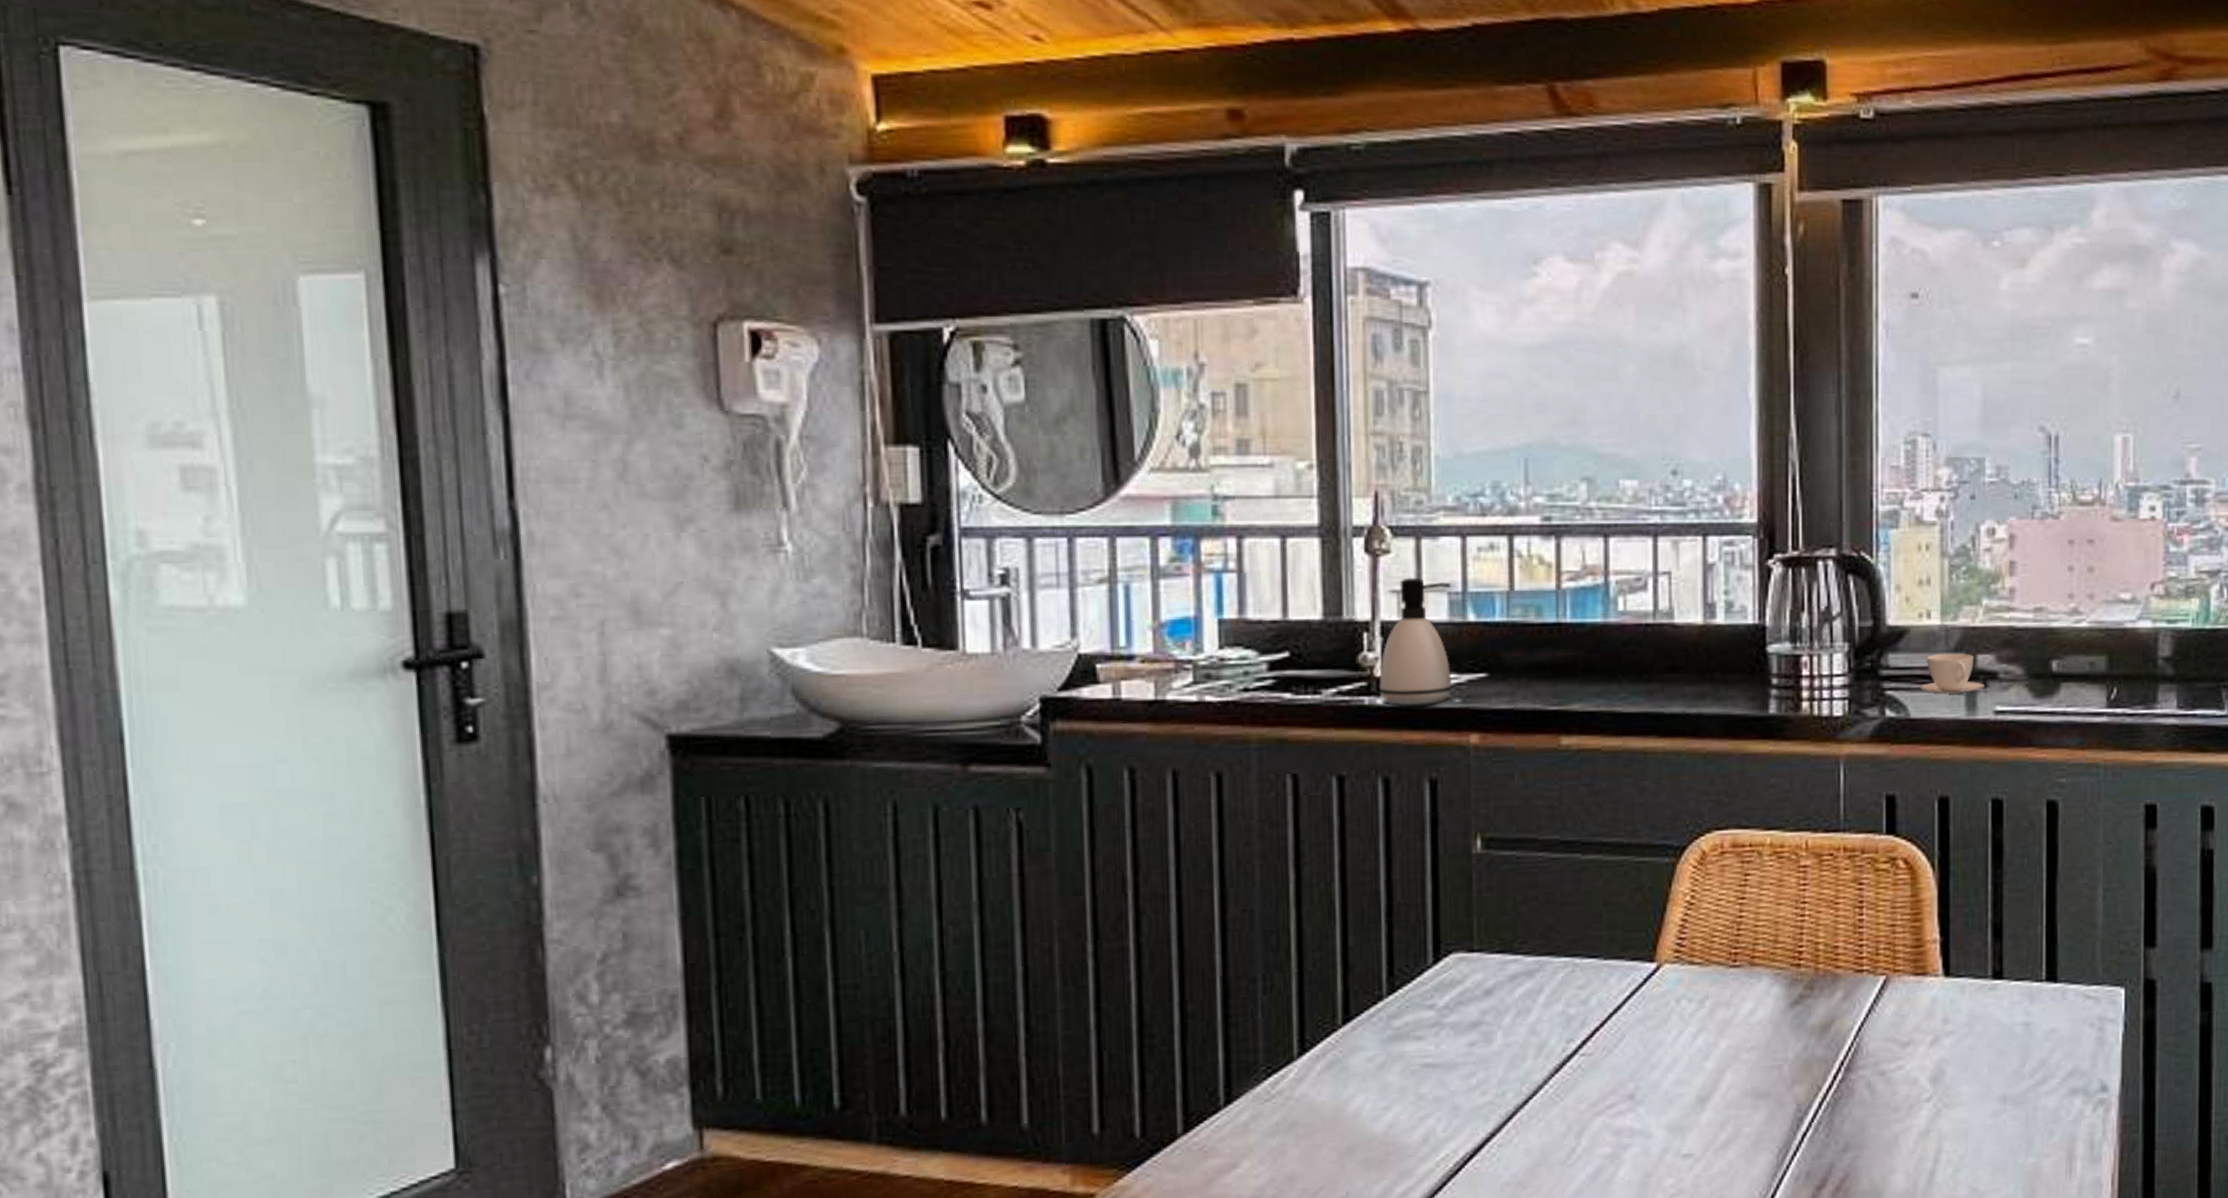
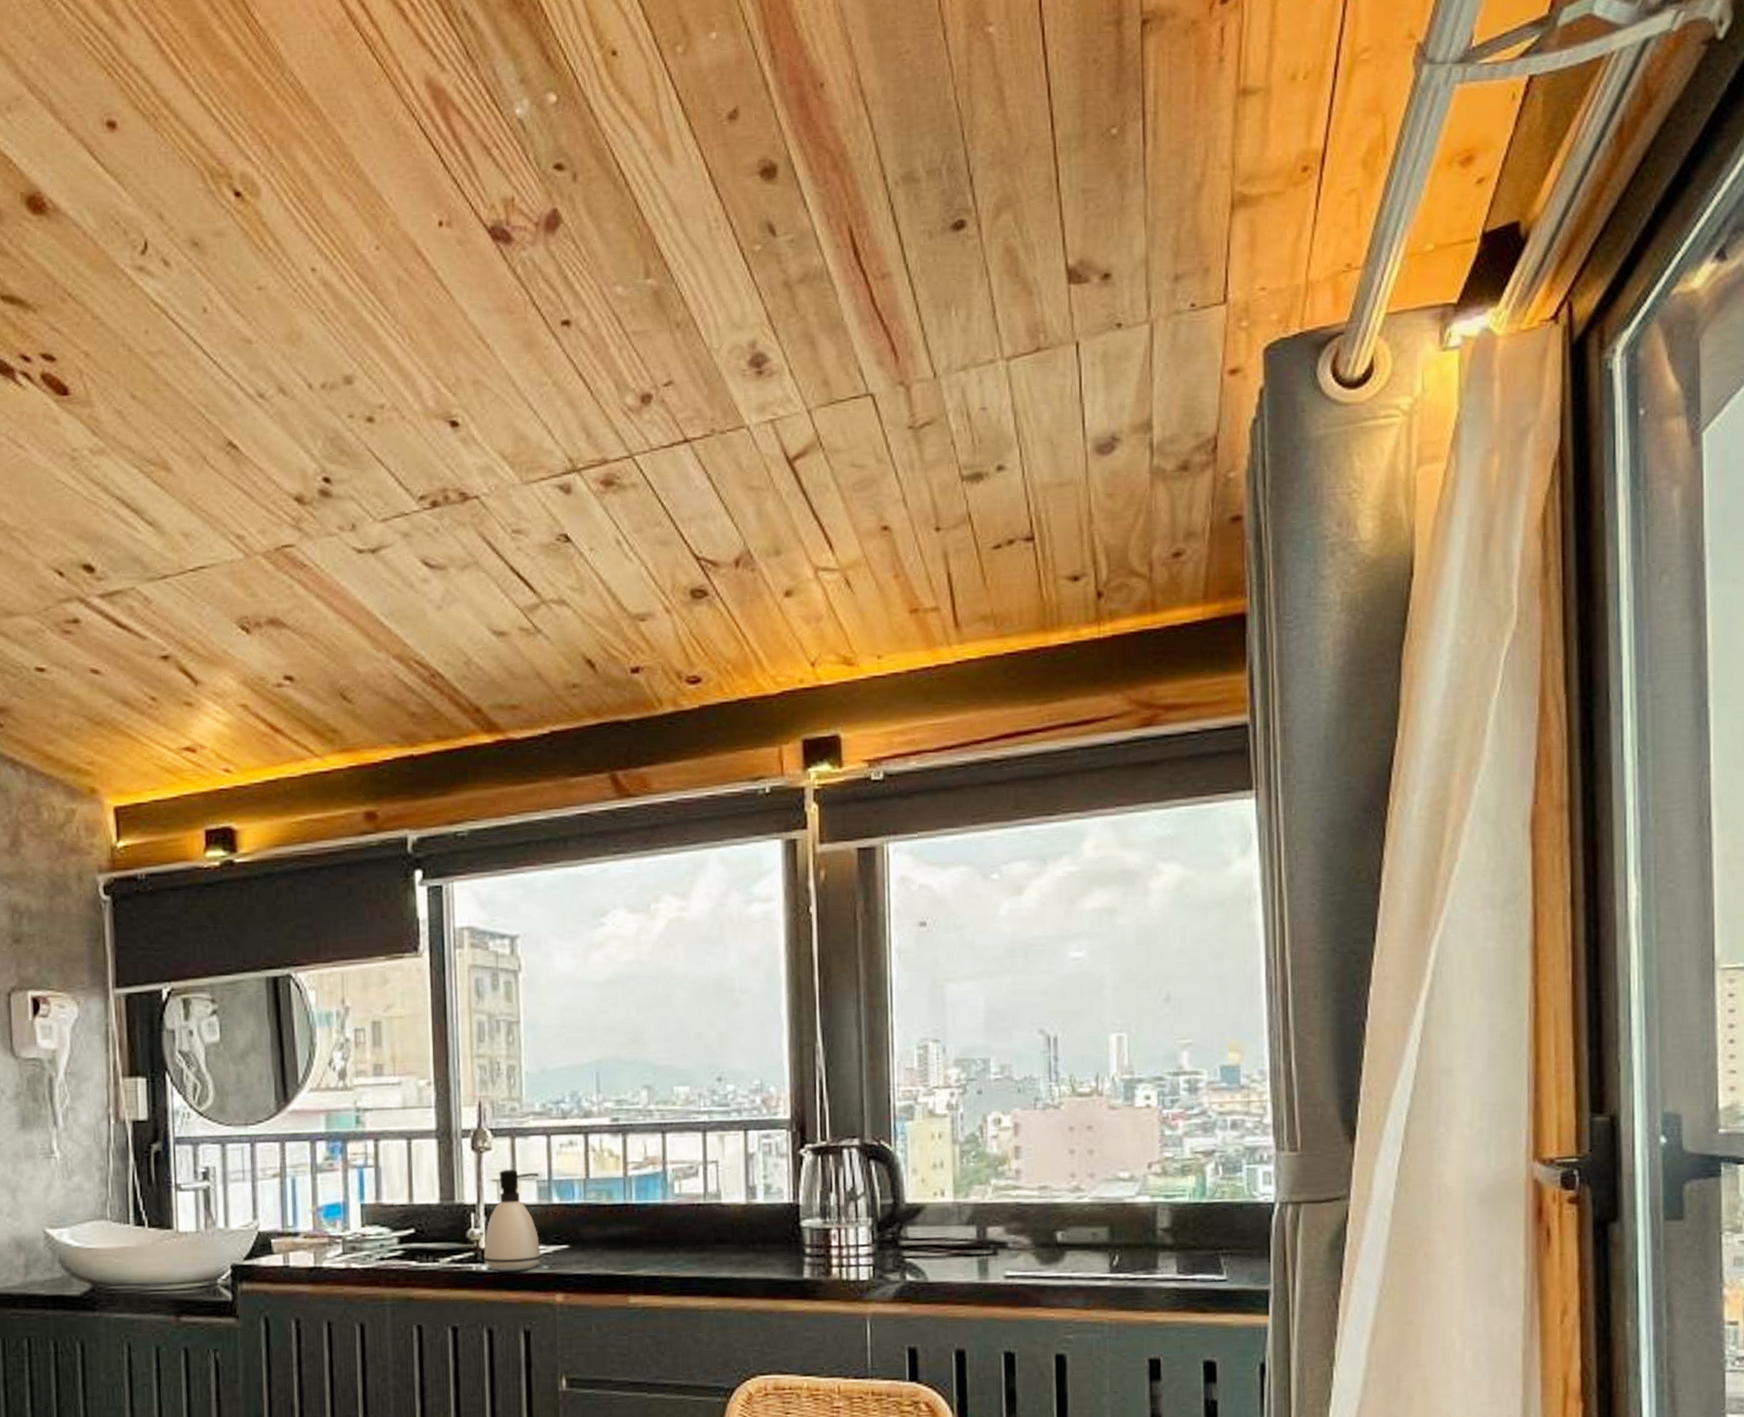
teacup: present [1919,653,1986,694] -> none [936,1226,996,1261]

